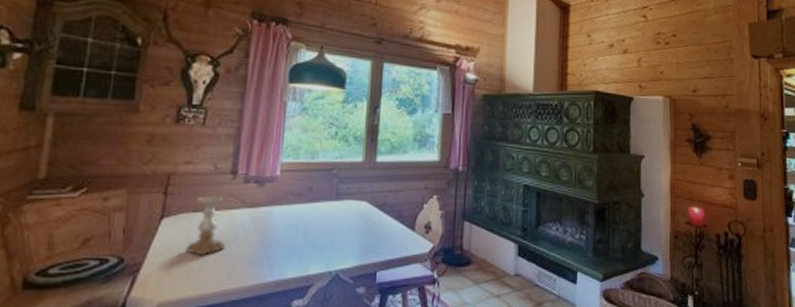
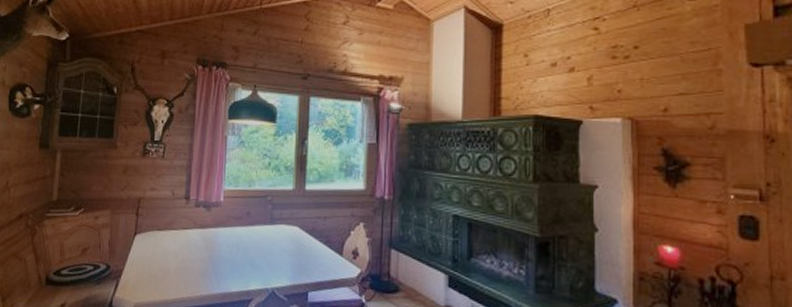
candle holder: present [184,196,225,255] -> none [152,217,182,267]

